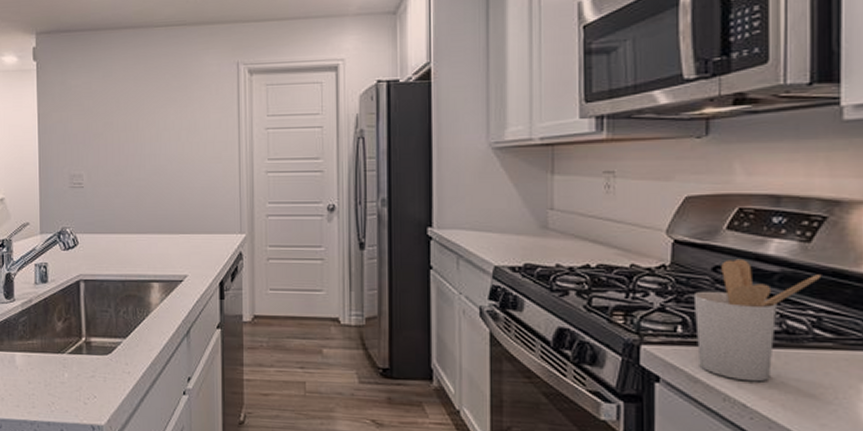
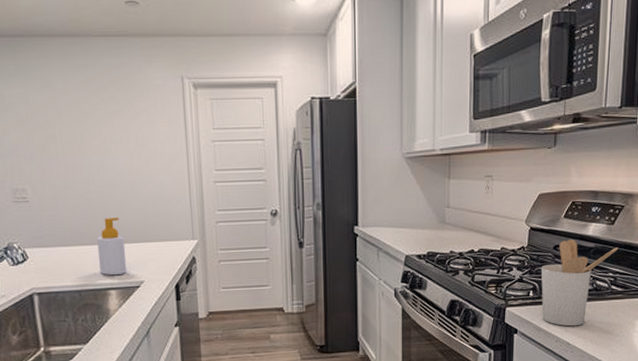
soap bottle: none [144,206,172,267] -> present [97,217,128,276]

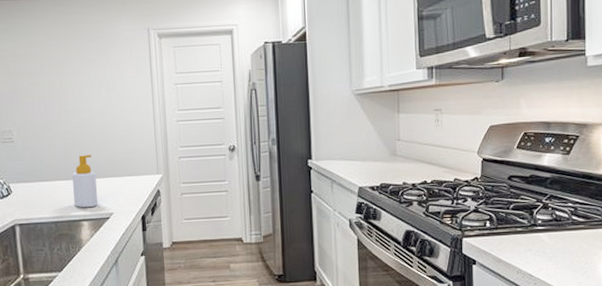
utensil holder: present [541,240,619,327] -> none [496,170,577,258]

